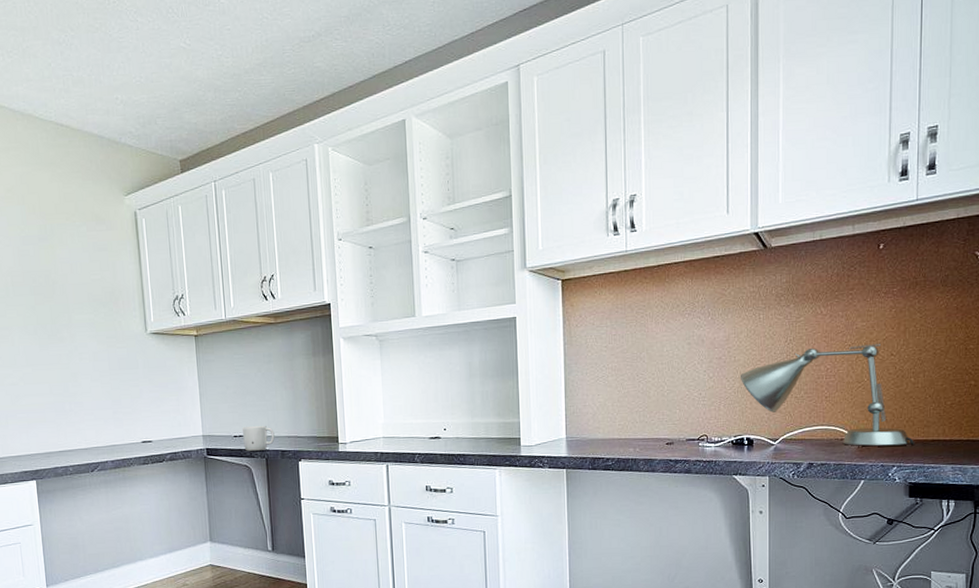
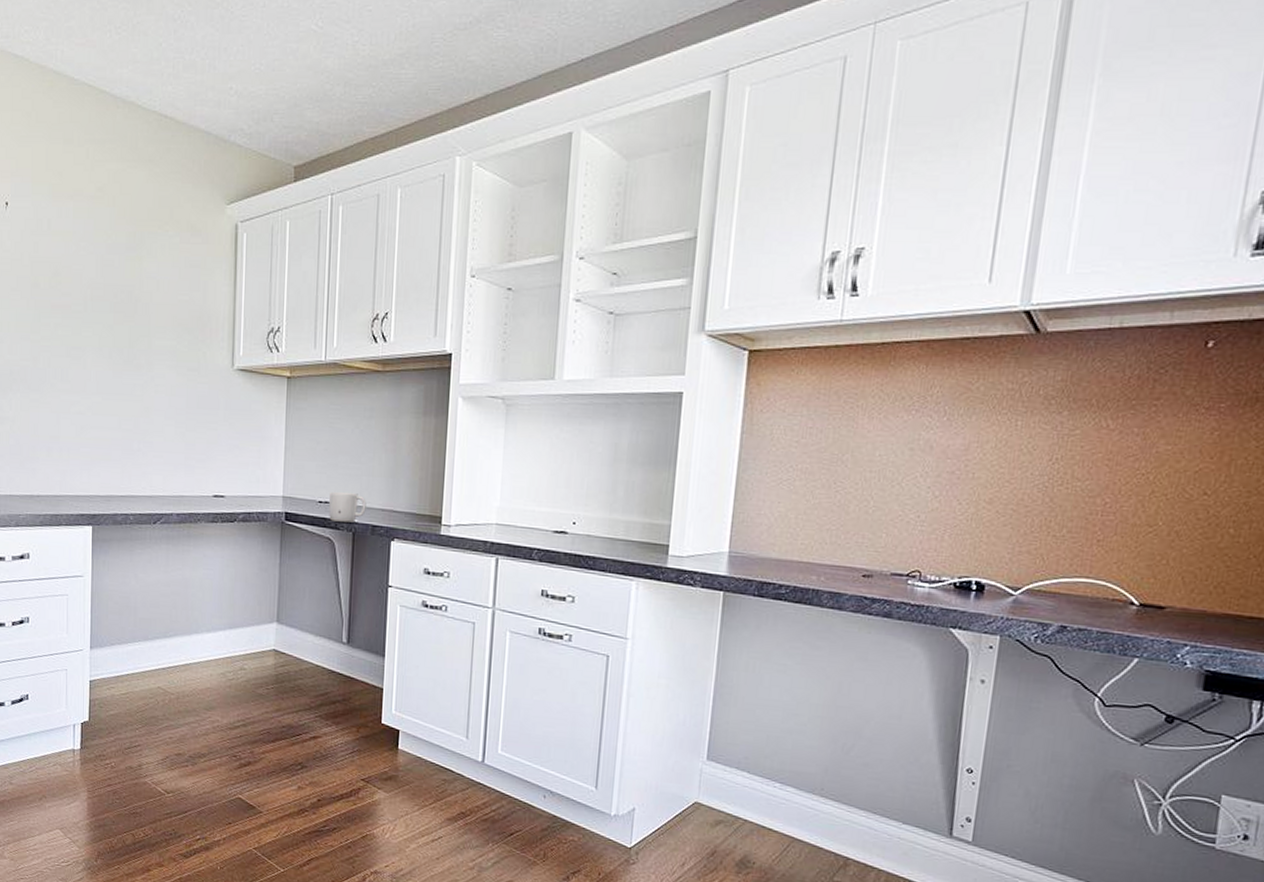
desk lamp: present [739,343,915,447] -> none [977,473,1223,621]

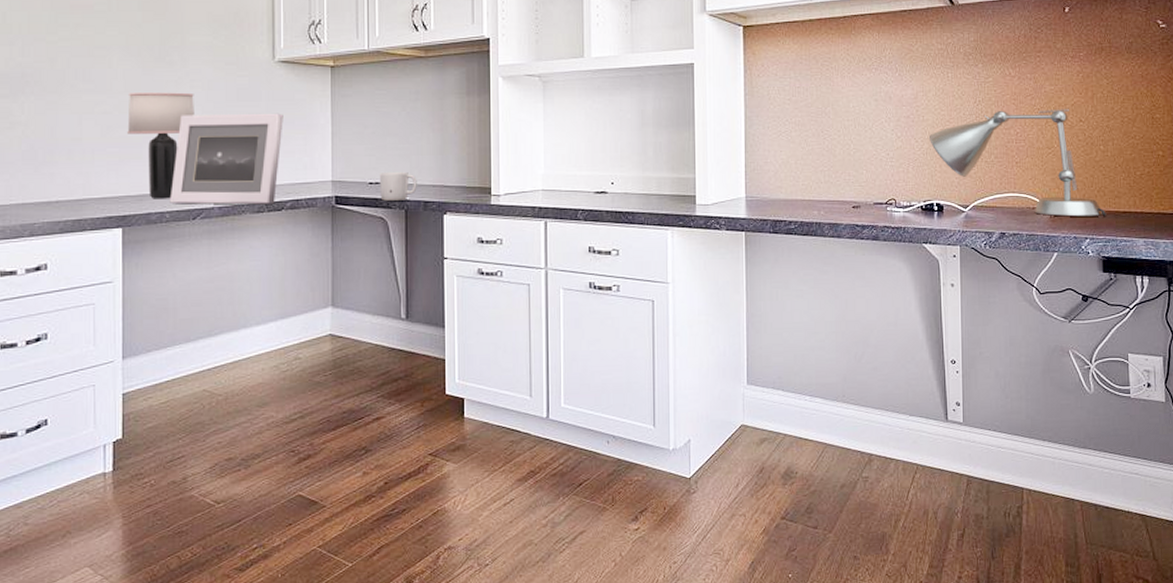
table lamp: none [98,395,158,501] -> present [127,92,194,199]
picture frame: none [133,419,240,515] -> present [169,113,283,205]
desk lamp: none [977,473,1223,621] -> present [928,108,1107,218]

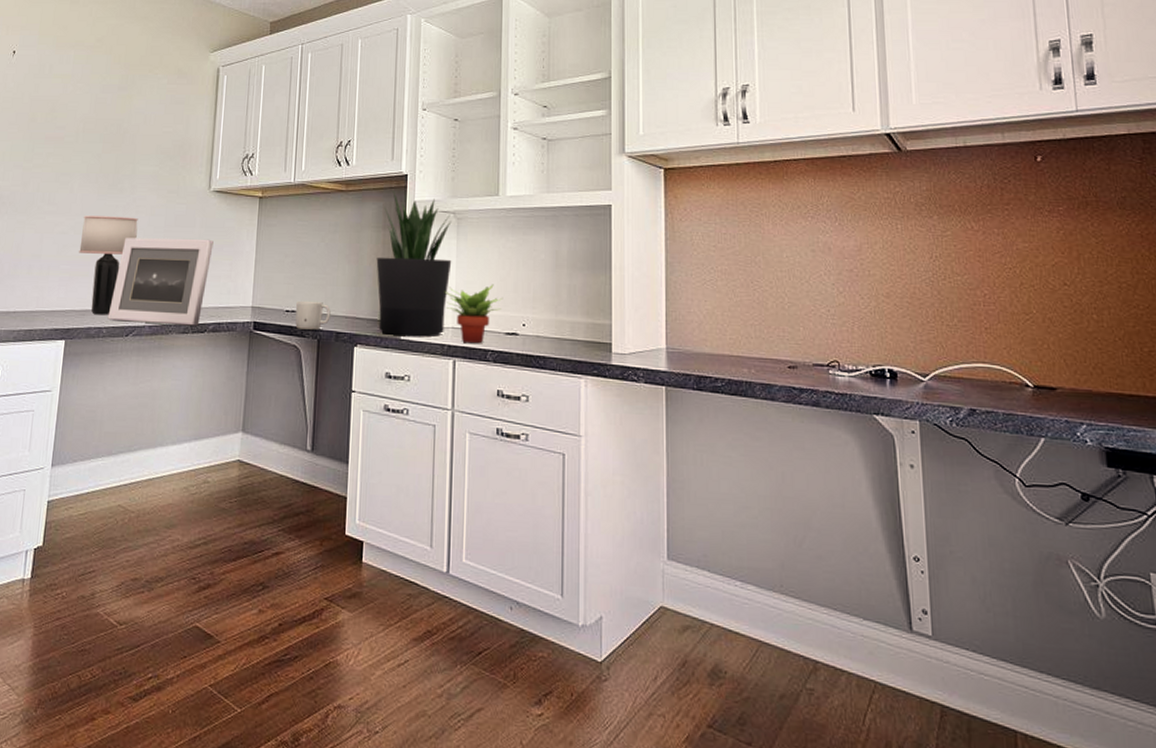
planter: none [461,56,539,202] -> present [376,191,452,337]
succulent plant: none [533,145,592,204] -> present [444,284,503,344]
desk lamp: present [928,108,1107,218] -> none [876,268,1108,400]

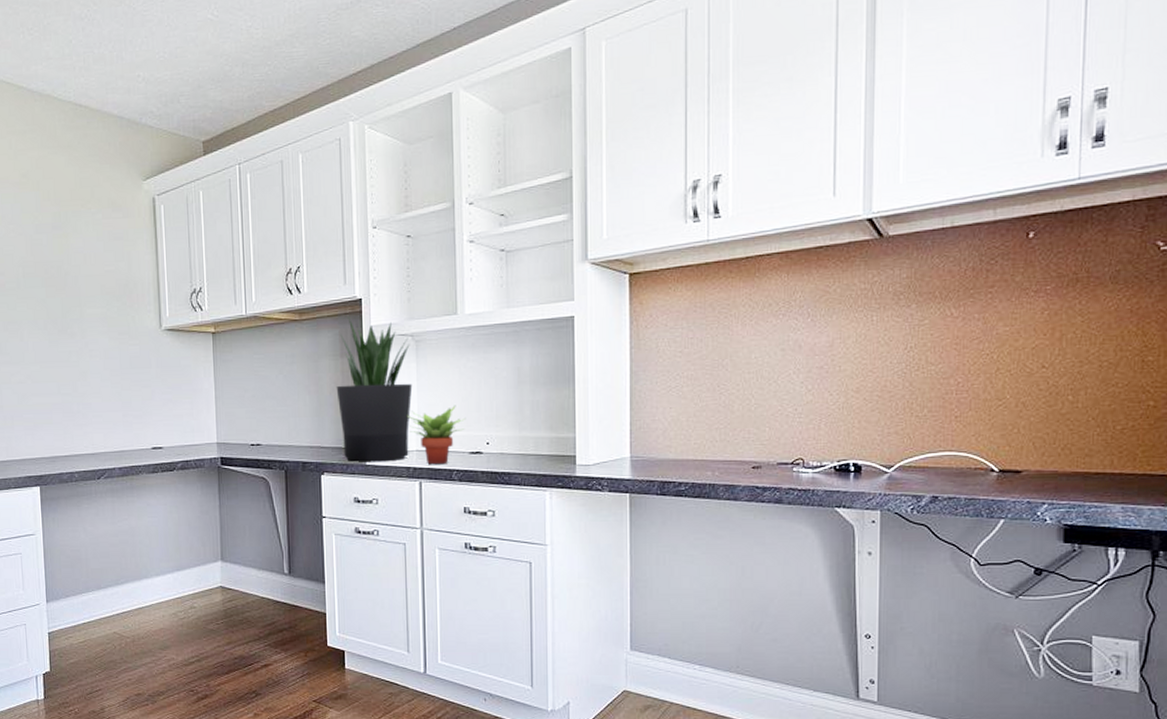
table lamp: present [79,215,138,315] -> none [38,362,94,461]
picture frame: present [107,238,214,326] -> none [77,379,172,466]
mug: present [295,300,331,330] -> none [261,433,296,462]

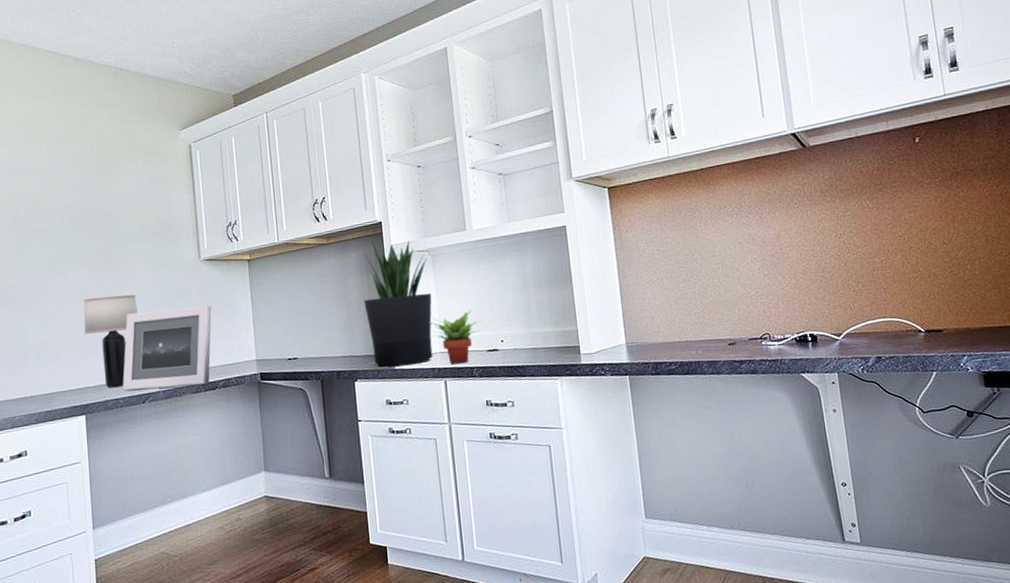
table lamp: none [38,362,94,461] -> present [83,294,138,388]
picture frame: none [77,379,172,466] -> present [122,304,212,391]

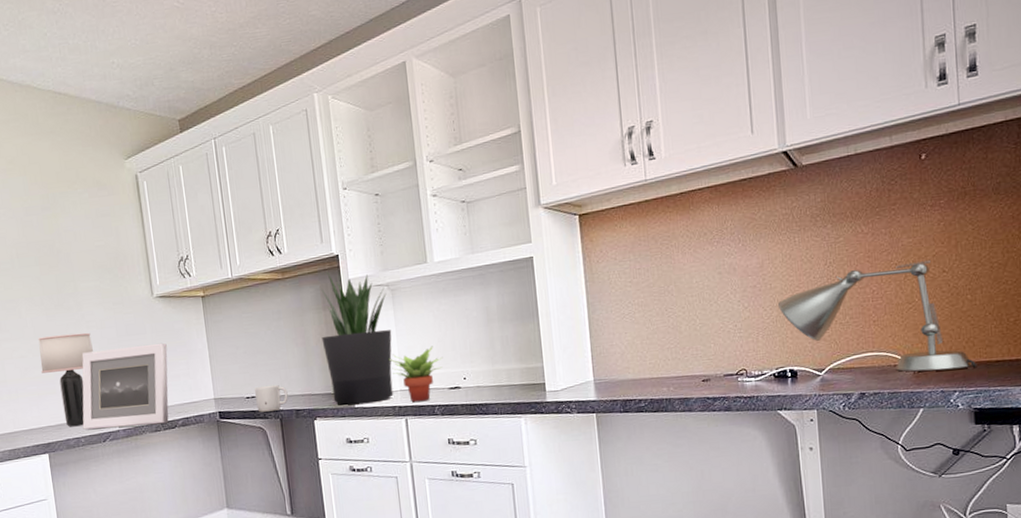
mug: none [297,346,330,374] -> present [255,384,288,412]
desk lamp: none [795,232,982,337] -> present [777,259,977,372]

